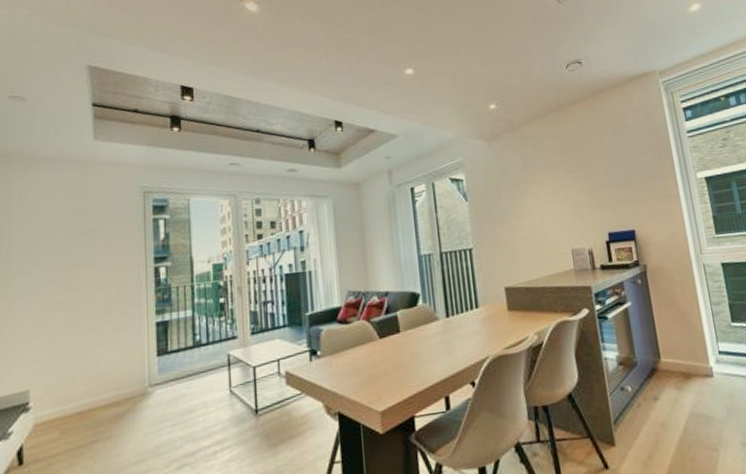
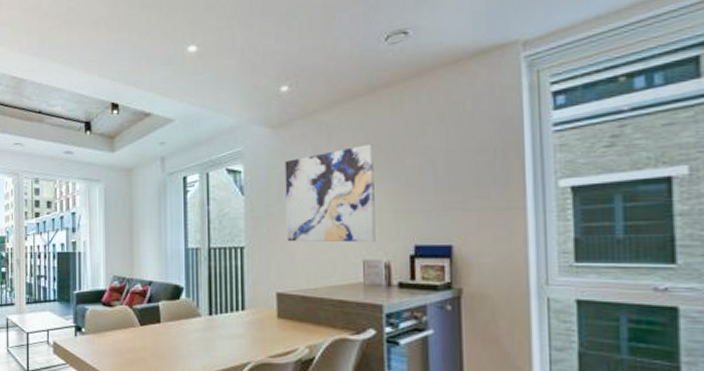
wall art: none [499,151,579,240] -> present [285,144,376,243]

